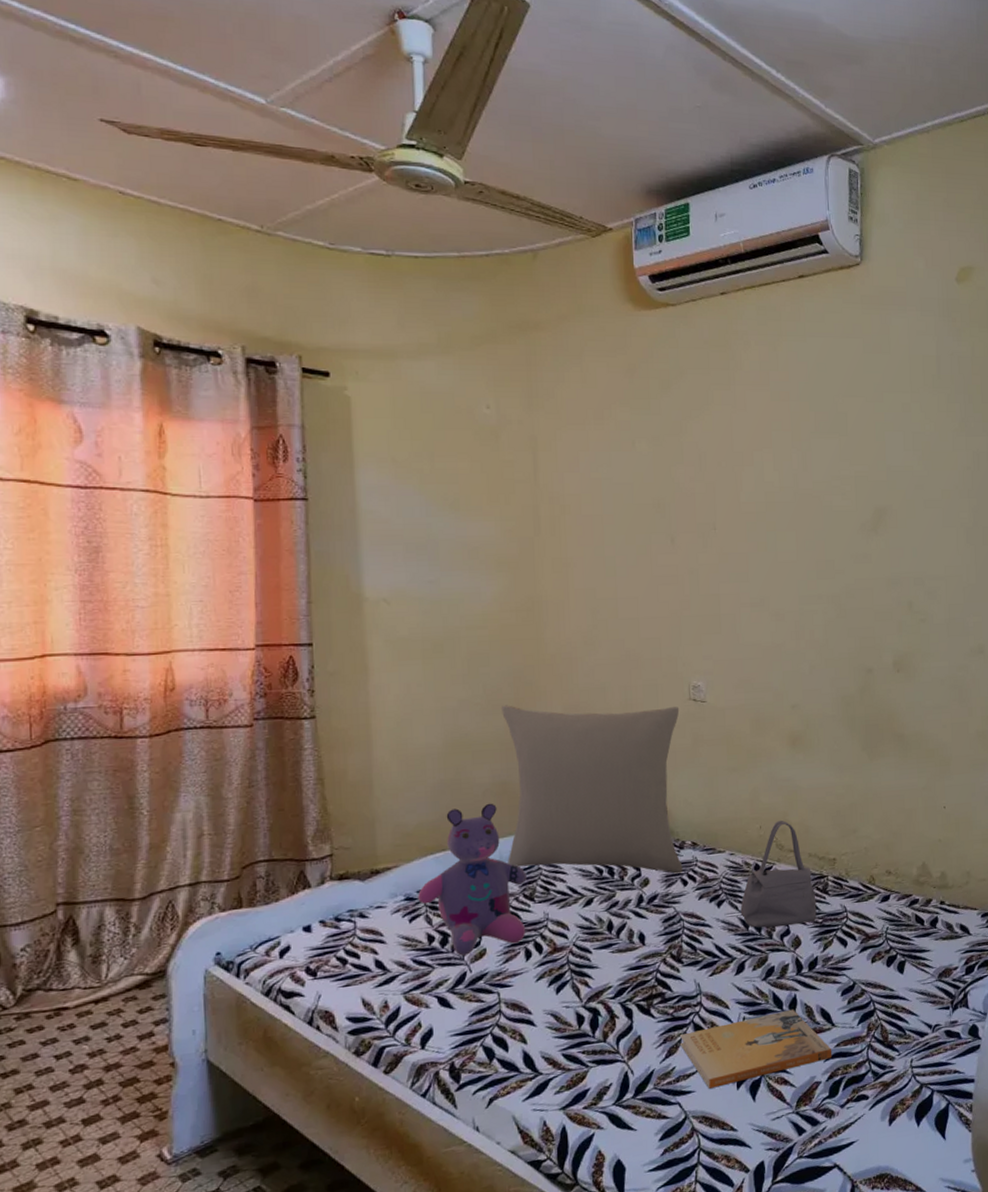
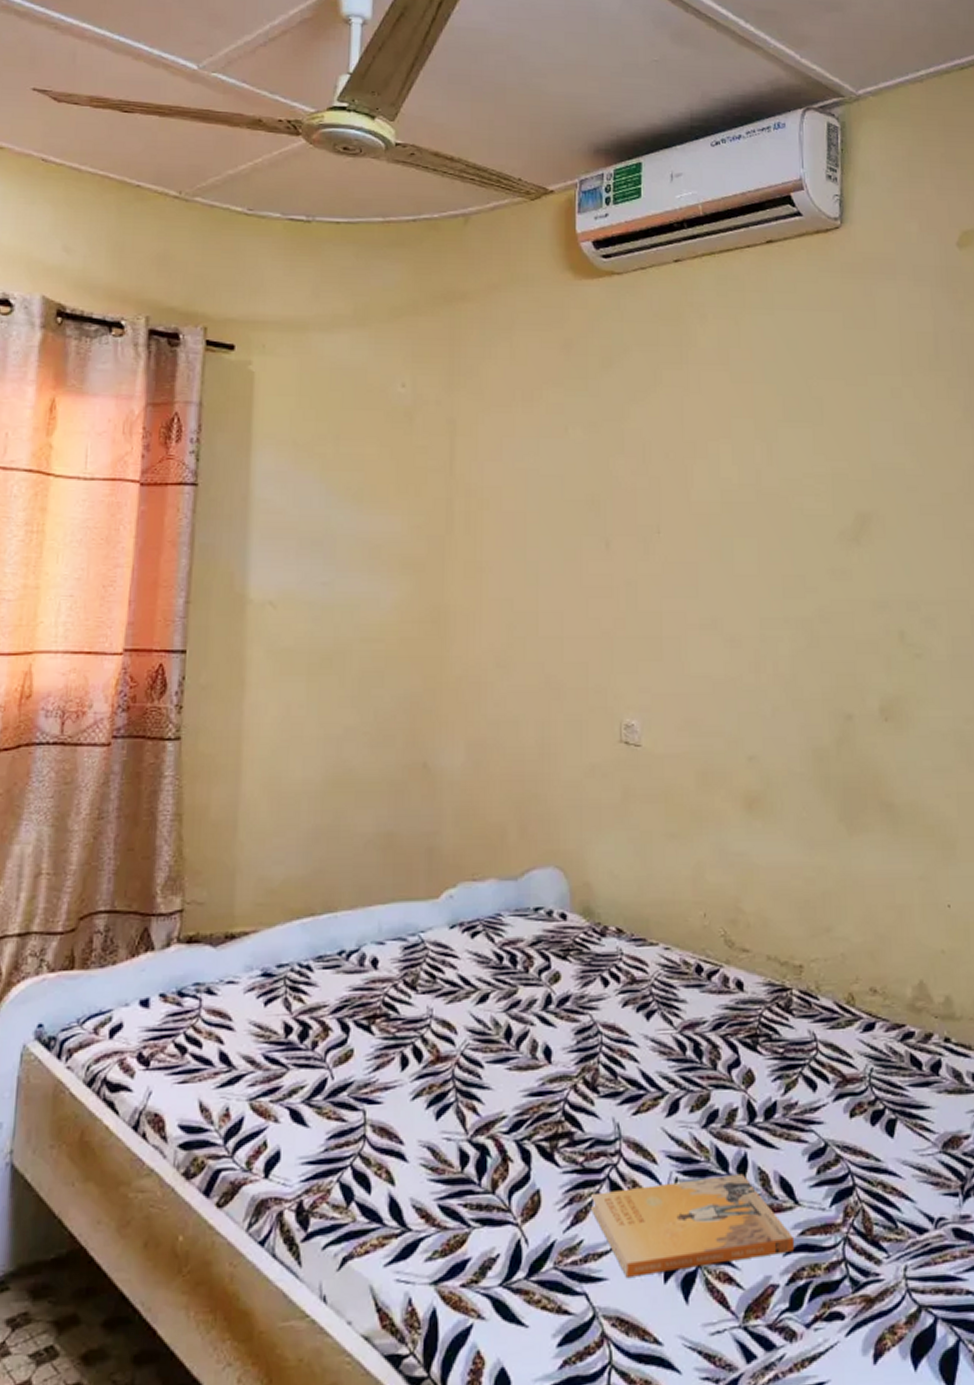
toy: present [418,803,527,956] -> none [277,858,409,1056]
pillow: present [502,705,683,874] -> none [388,736,608,969]
handbag: present [740,820,817,928] -> none [675,907,777,1055]

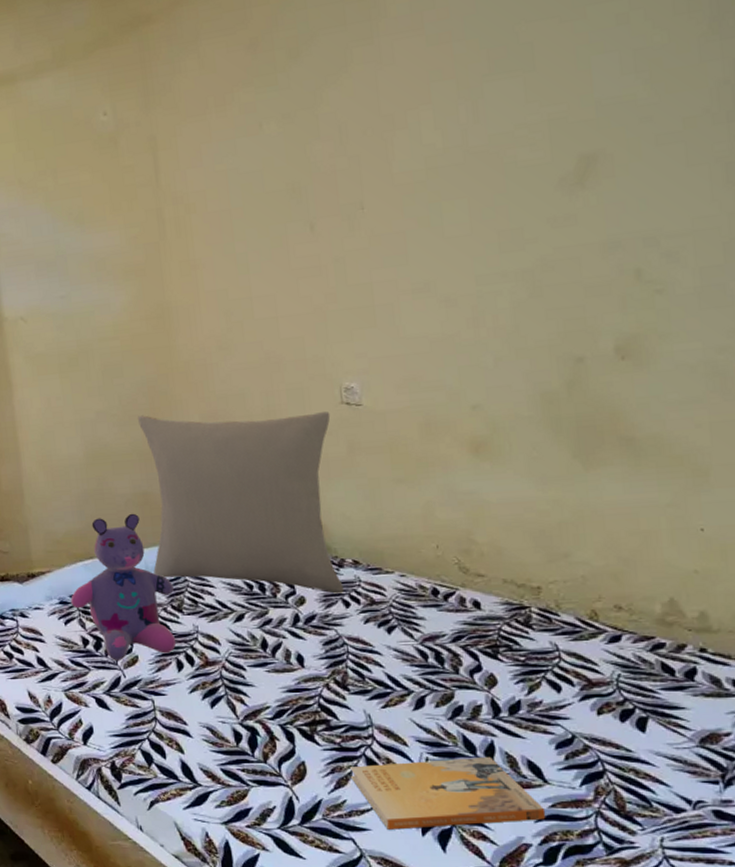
toy: none [277,858,409,1056] -> present [71,513,176,661]
pillow: none [388,736,608,969] -> present [138,412,344,594]

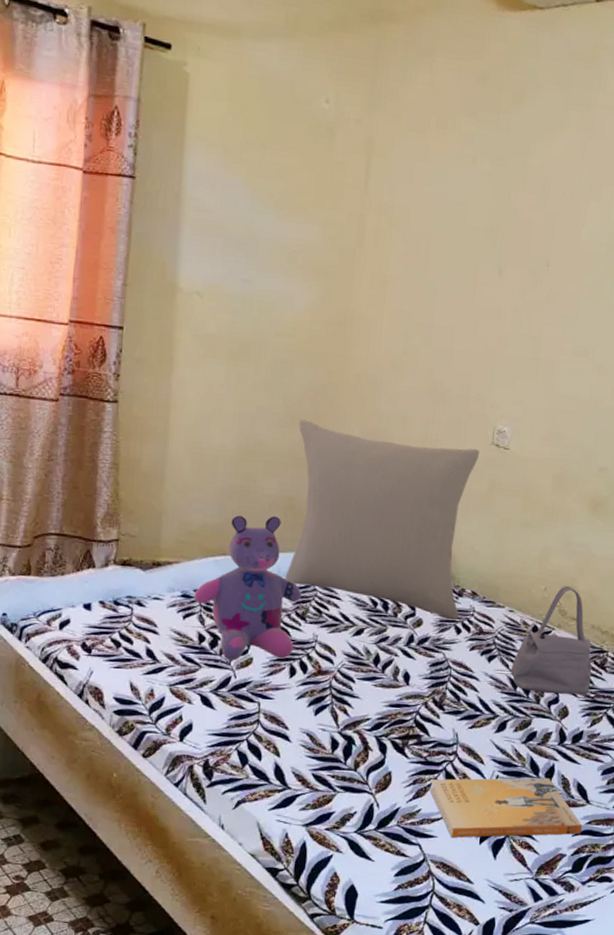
handbag: none [416,539,517,662] -> present [510,585,592,695]

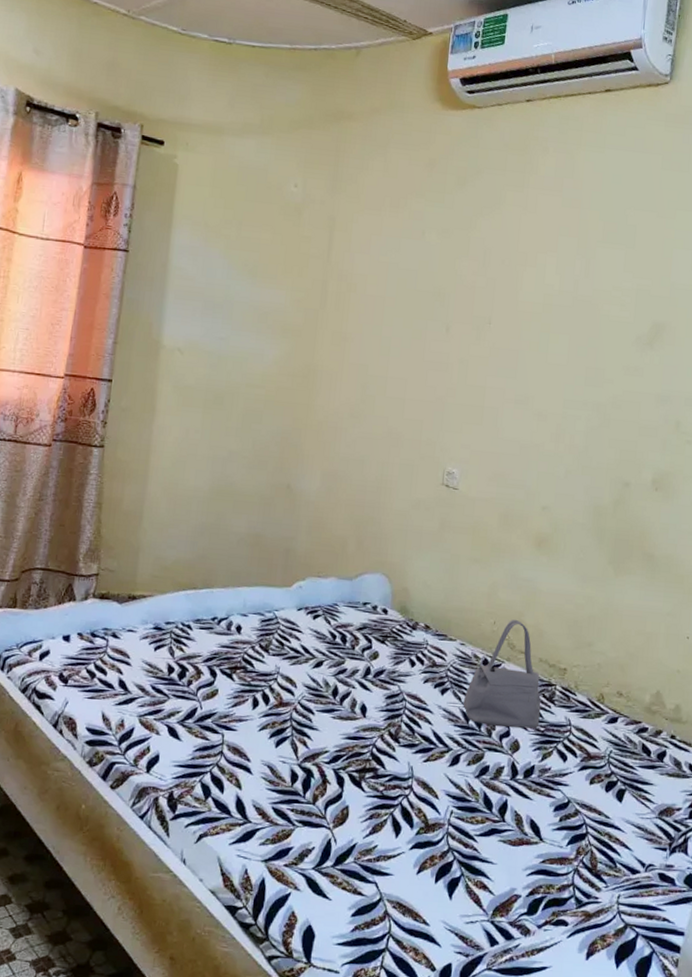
toy: present [194,515,302,661] -> none [165,551,265,692]
pillow: present [285,419,480,621] -> none [250,462,432,653]
book: present [428,777,583,838] -> none [385,813,537,876]

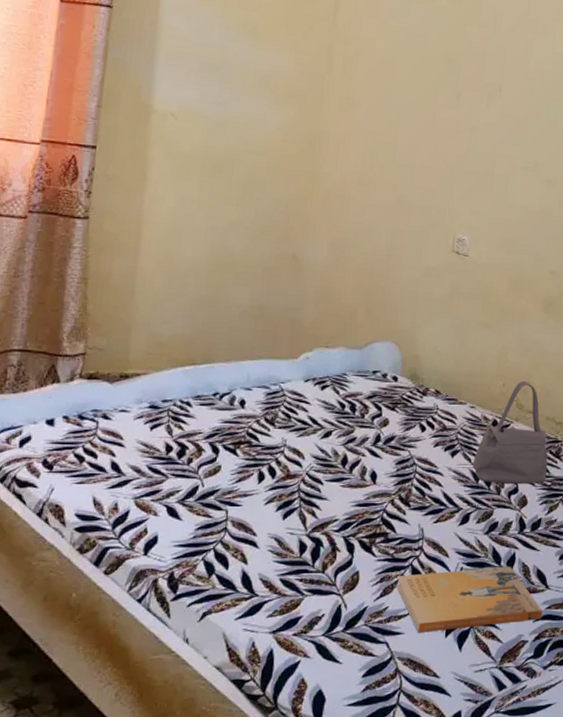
book: none [385,813,537,876] -> present [395,566,543,633]

